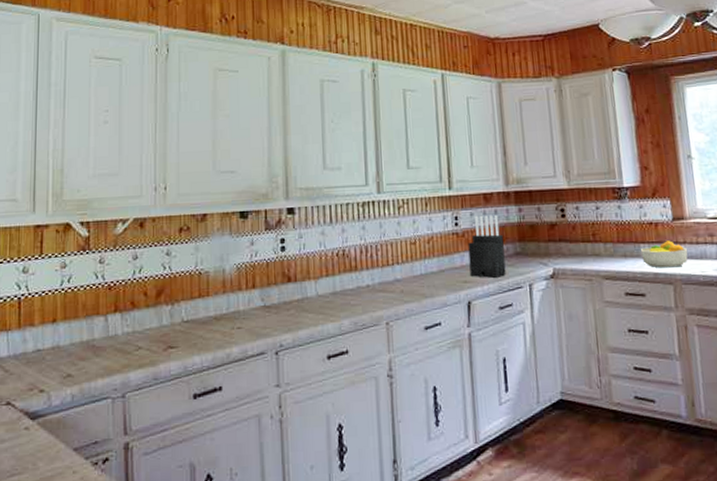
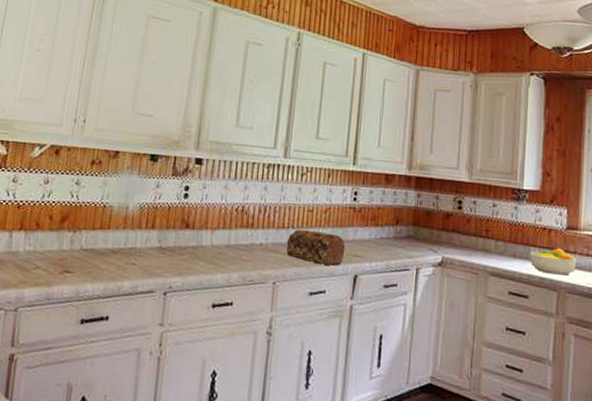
bread loaf: none [393,263,455,297] -> present [286,230,346,266]
knife block: present [468,215,506,278] -> none [361,194,398,257]

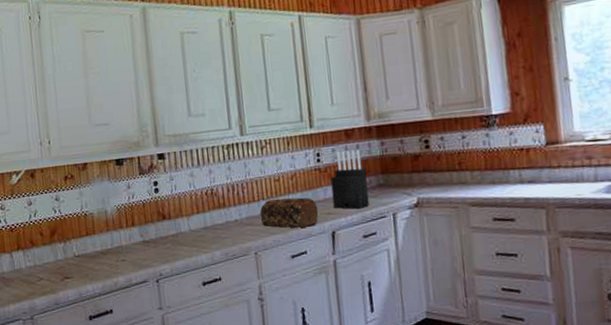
knife block: none [361,194,398,257] -> present [330,150,370,209]
fruit bowl: present [531,248,577,276] -> none [511,165,563,193]

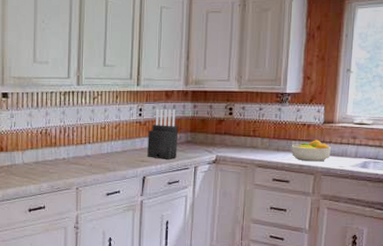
bread loaf: present [260,197,319,228] -> none [85,143,134,170]
fruit bowl: none [511,165,563,193] -> present [292,140,332,162]

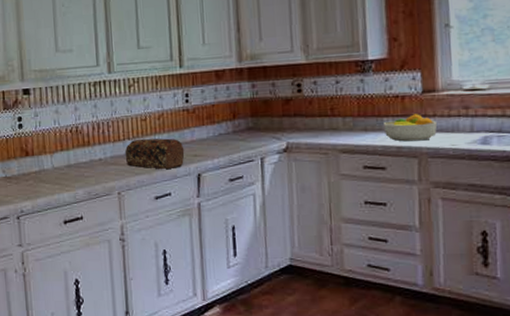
bread loaf: none [85,143,134,170] -> present [124,138,185,169]
knife block: present [147,108,178,159] -> none [198,91,237,152]

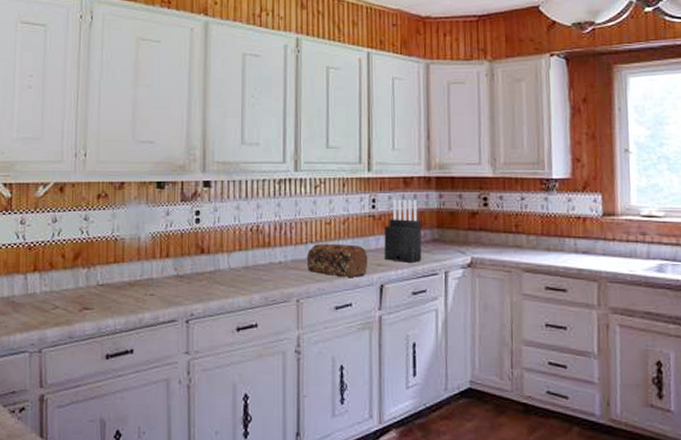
knife block: none [198,91,237,152] -> present [384,199,422,263]
fruit bowl: present [384,114,438,142] -> none [566,237,617,265]

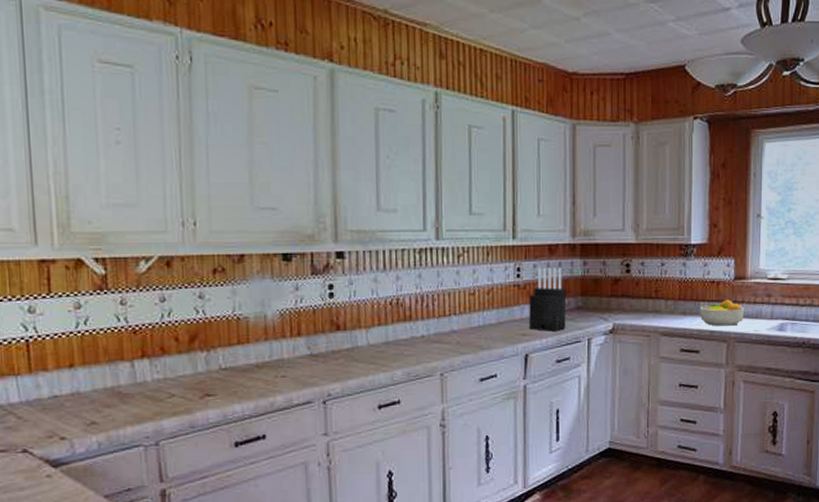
bread loaf: present [306,243,368,277] -> none [450,314,513,348]
fruit bowl: none [566,237,617,265] -> present [701,299,745,326]

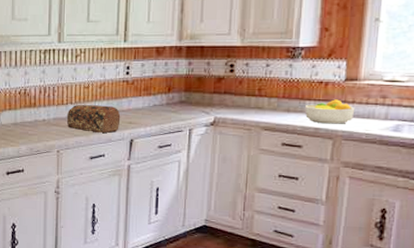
bread loaf: none [450,314,513,348] -> present [66,104,121,133]
knife block: present [529,267,566,331] -> none [135,66,170,121]

